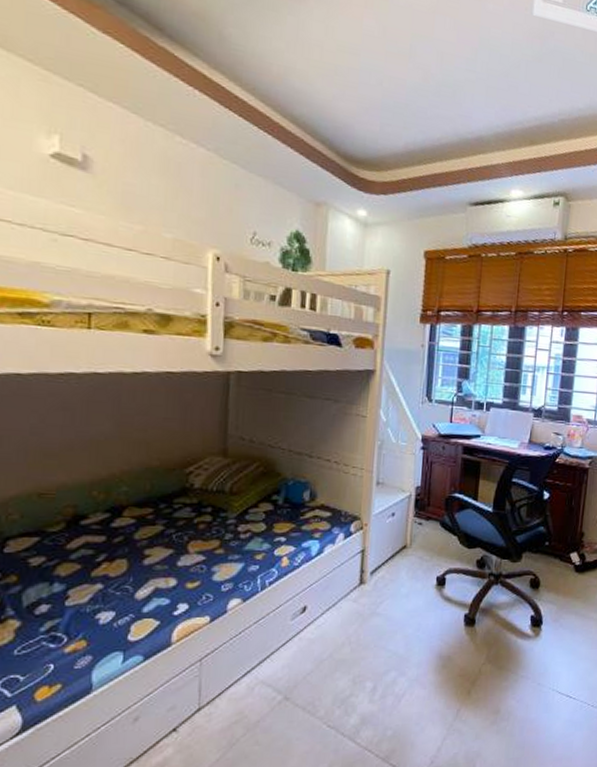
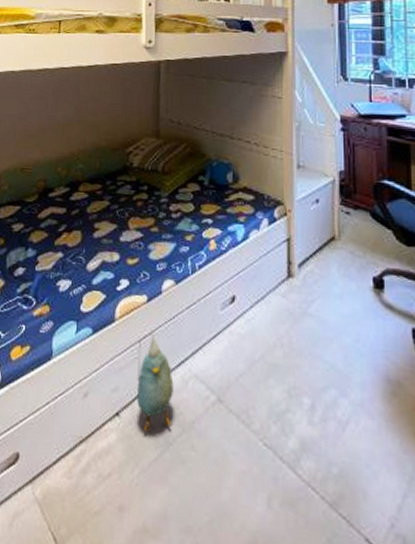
plush toy: none [196,646,239,740] -> present [136,328,174,432]

